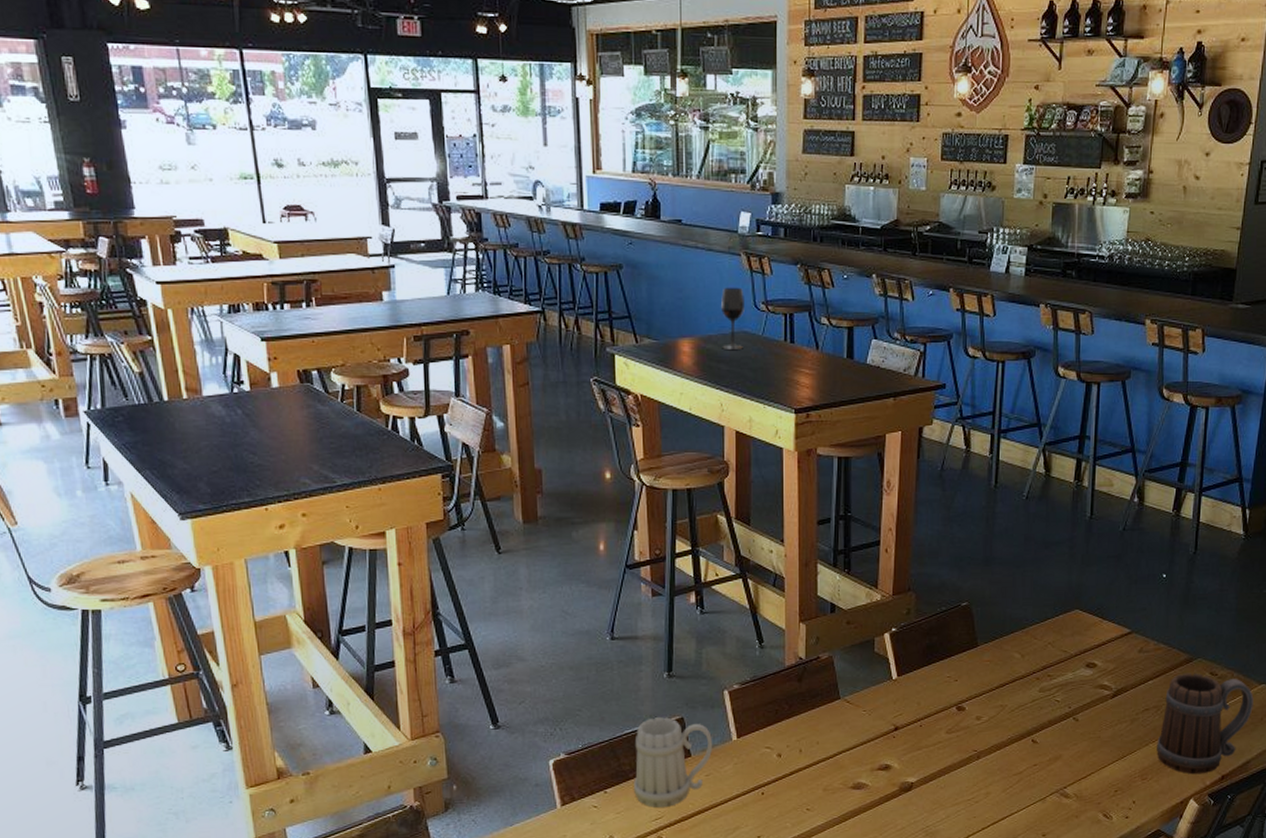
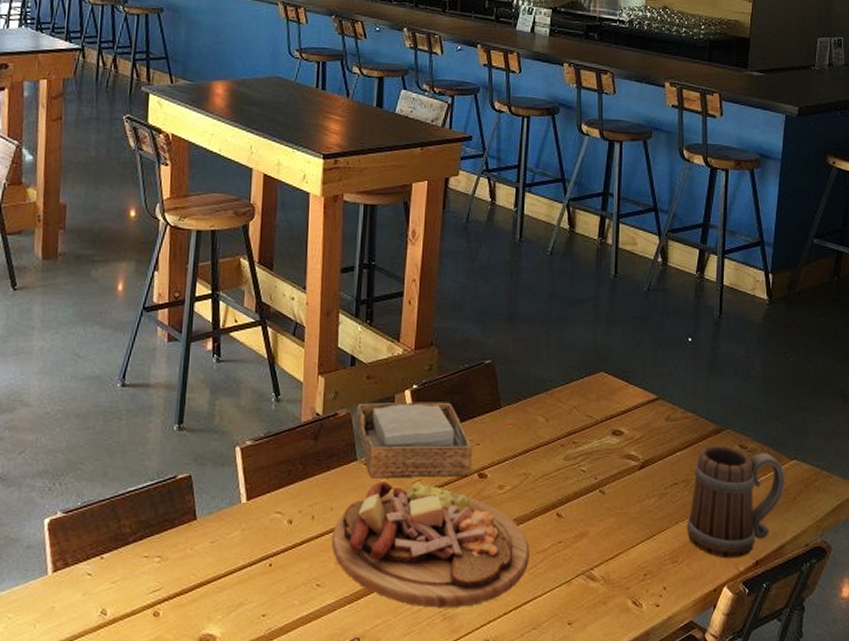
beer mug: present [633,717,713,808] -> none [131,474,221,579]
wine glass: present [721,287,744,351] -> none [255,33,280,95]
food platter: none [819,717,1006,826] -> present [331,481,530,608]
napkin holder: none [838,643,951,714] -> present [356,402,473,479]

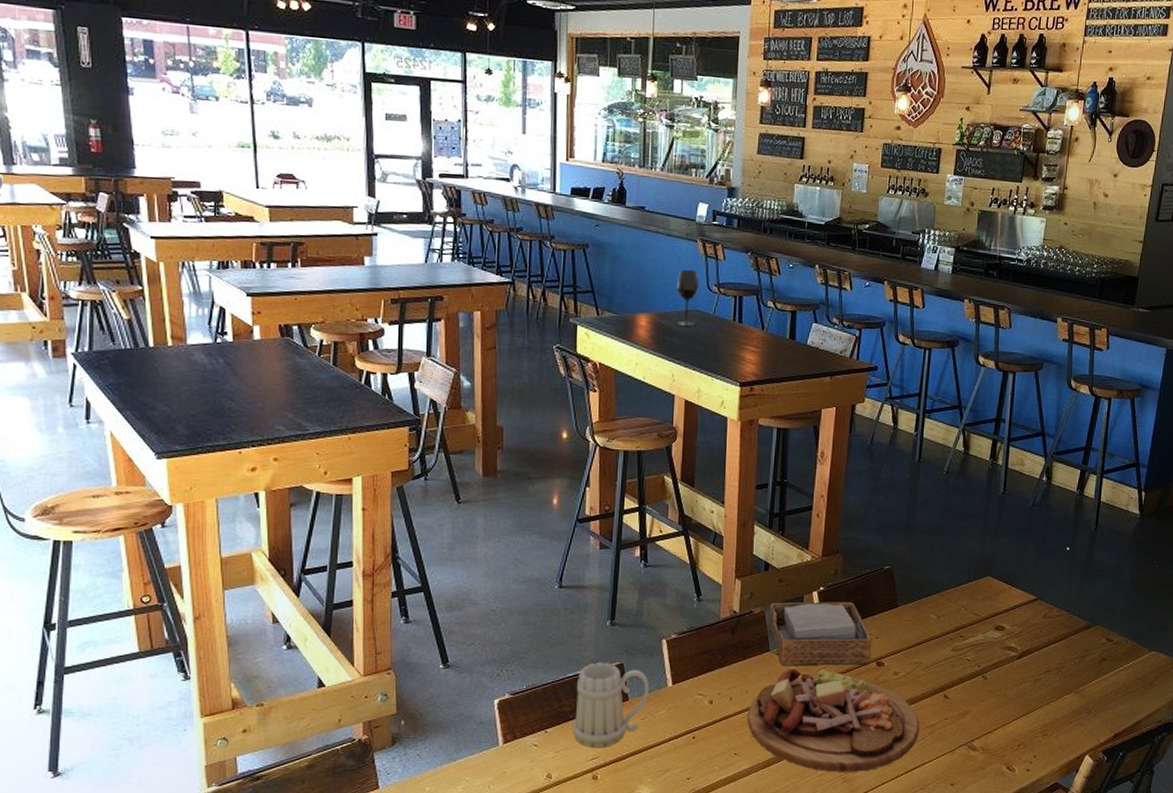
beer mug: none [131,474,221,579] -> present [572,662,650,749]
wine glass: none [255,33,280,95] -> present [676,269,699,327]
beer mug: present [687,445,785,559] -> none [1057,638,1145,732]

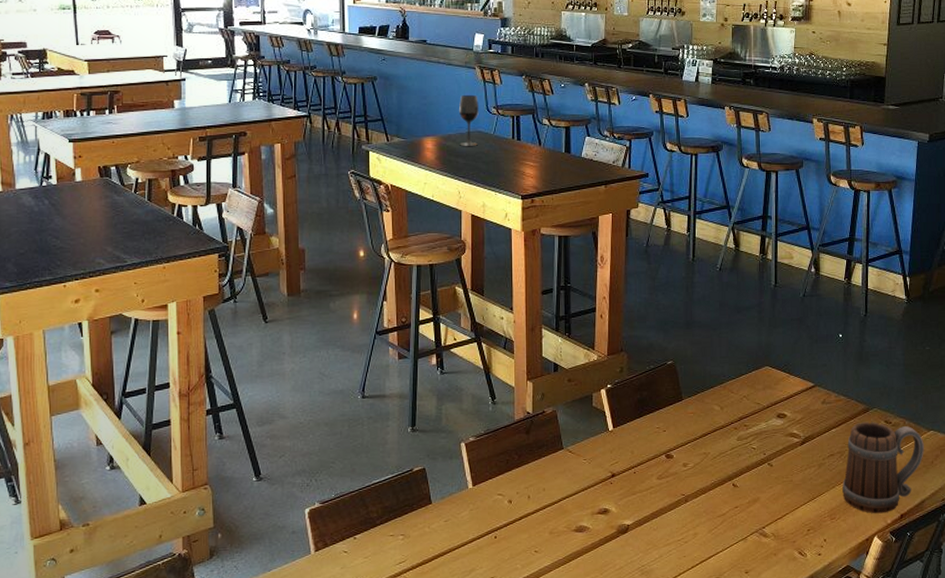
beer mug: present [572,662,650,749] -> none [379,468,451,552]
food platter: present [747,669,920,772] -> none [545,465,711,565]
napkin holder: present [769,601,872,666] -> none [561,397,660,463]
beer mug: none [1057,638,1145,732] -> present [842,421,924,514]

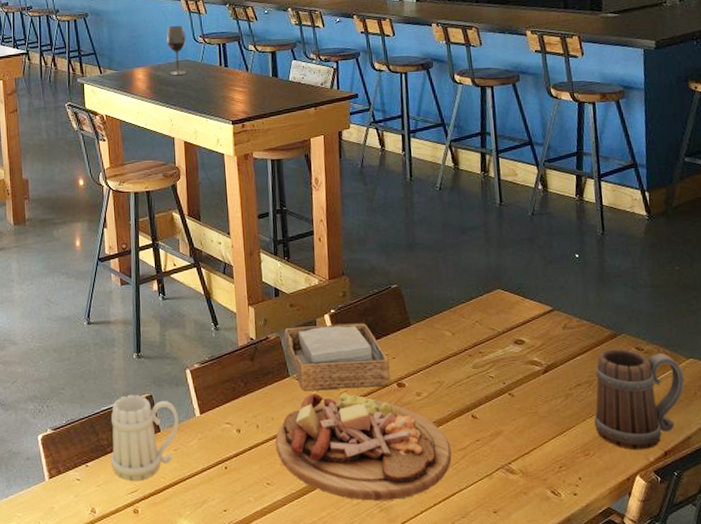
beer mug: none [379,468,451,552] -> present [110,395,179,482]
food platter: none [545,465,711,565] -> present [275,393,452,501]
napkin holder: none [561,397,660,463] -> present [284,323,391,391]

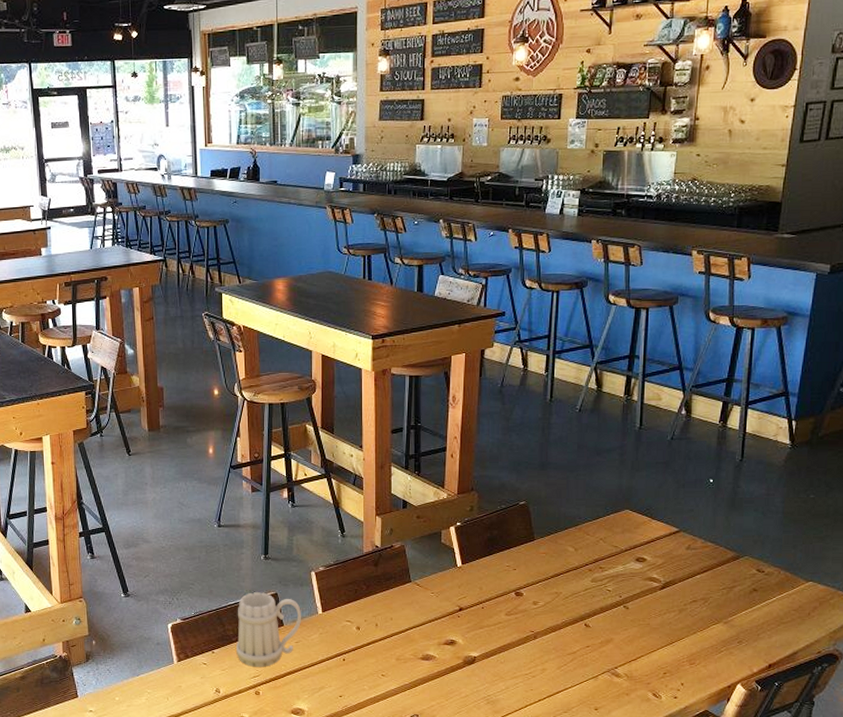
wine glass: present [167,25,187,76] -> none [310,234,329,288]
food platter: present [275,393,452,501] -> none [392,598,561,694]
napkin holder: present [284,323,391,391] -> none [409,536,510,596]
beer mug: present [594,348,685,451] -> none [704,569,801,662]

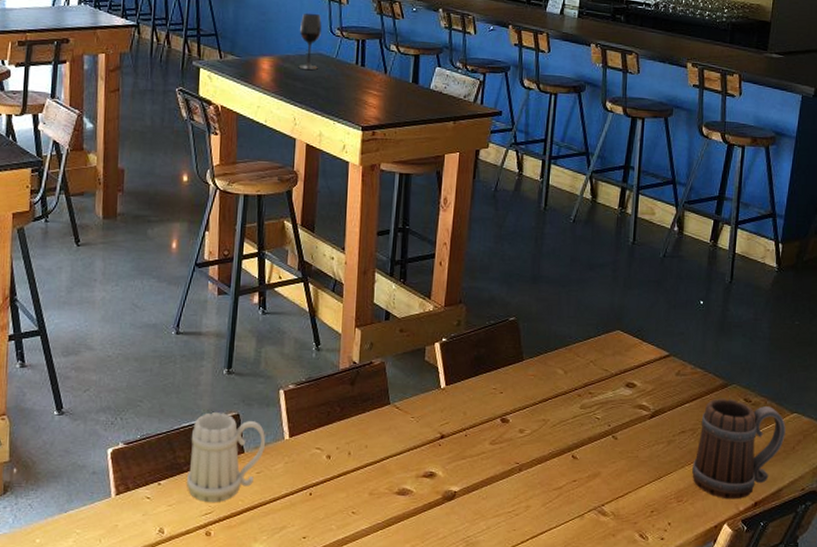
wine glass: none [310,234,329,288] -> present [298,13,322,71]
beer mug: none [704,569,801,662] -> present [692,398,786,500]

